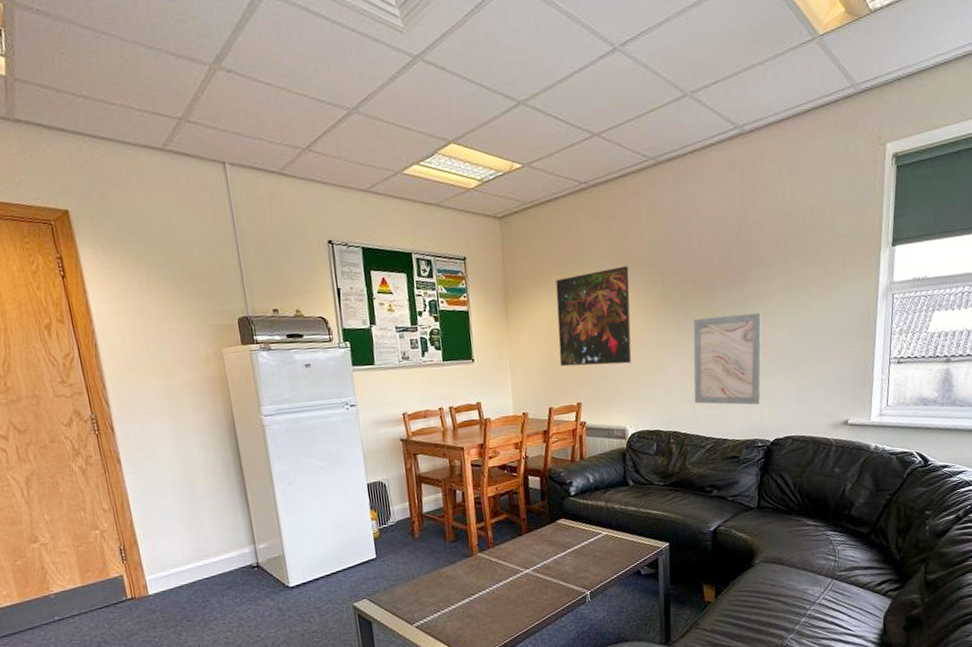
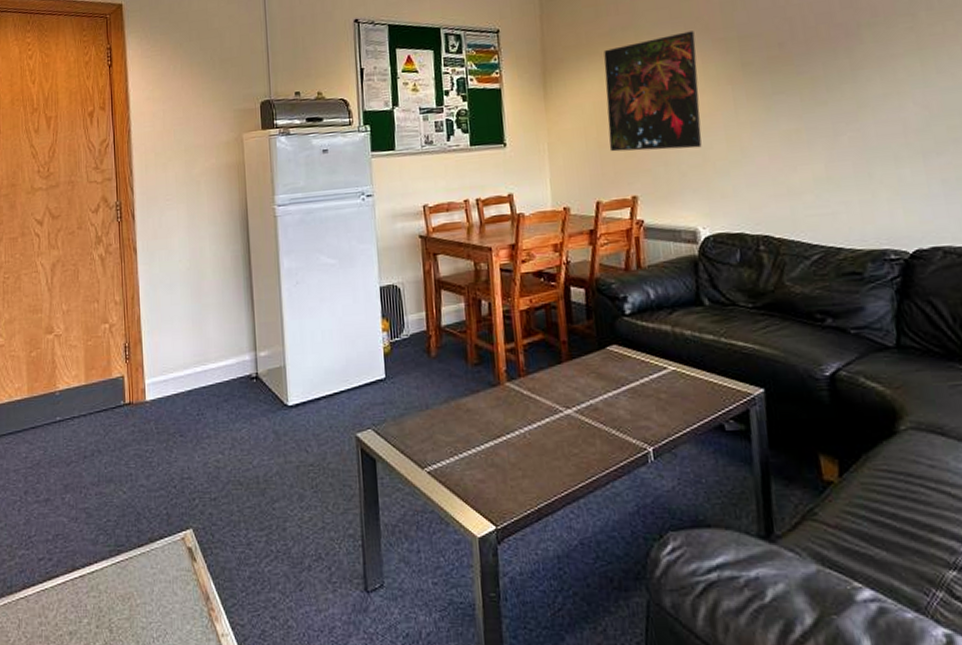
wall art: present [693,312,762,405] -> none [784,81,890,203]

